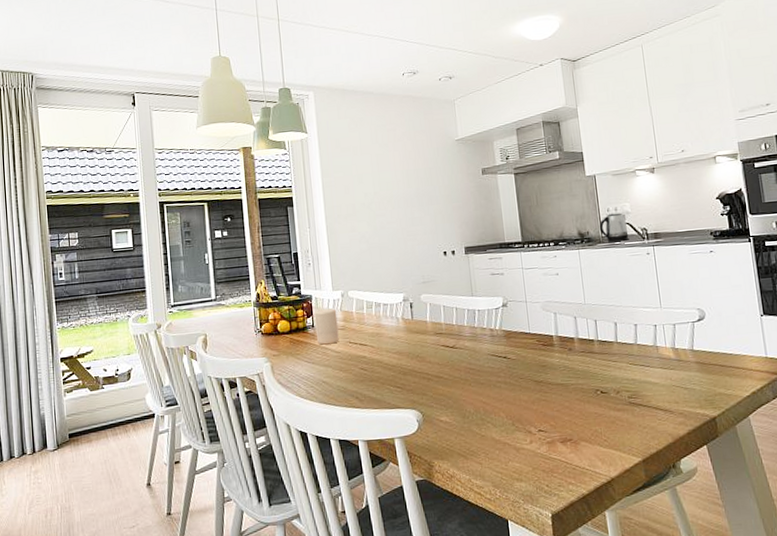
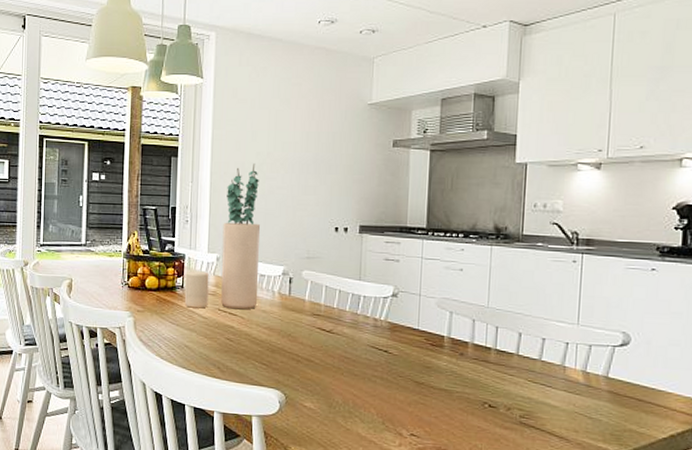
vase: none [342,204,385,340] -> present [220,164,261,310]
kettle: present [599,213,629,243] -> none [520,210,556,244]

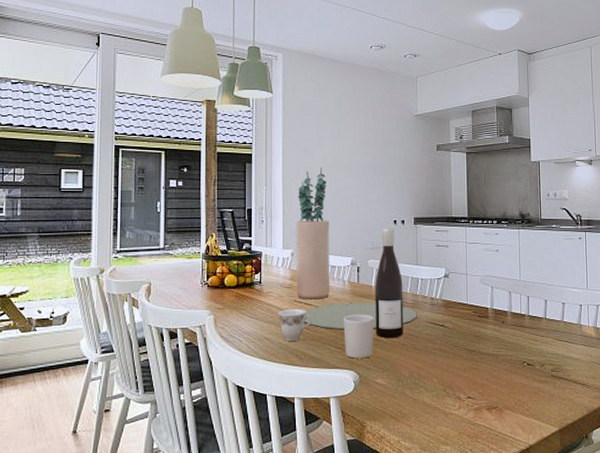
candle: present [184,271,209,309] -> none [262,266,285,302]
teacup: none [200,317,237,353] -> present [278,308,313,342]
placemat: none [226,315,357,348] -> present [303,302,417,330]
mug: none [270,329,306,378] -> present [343,314,374,359]
bottle: none [306,236,342,360] -> present [375,228,404,339]

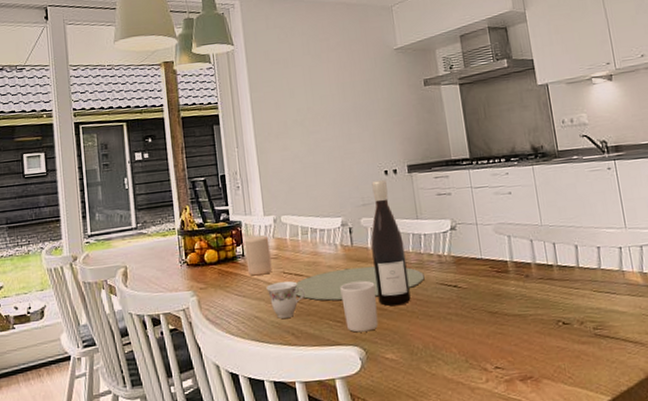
candle: none [262,266,285,302] -> present [244,235,272,276]
vase: present [296,167,330,300] -> none [273,120,322,270]

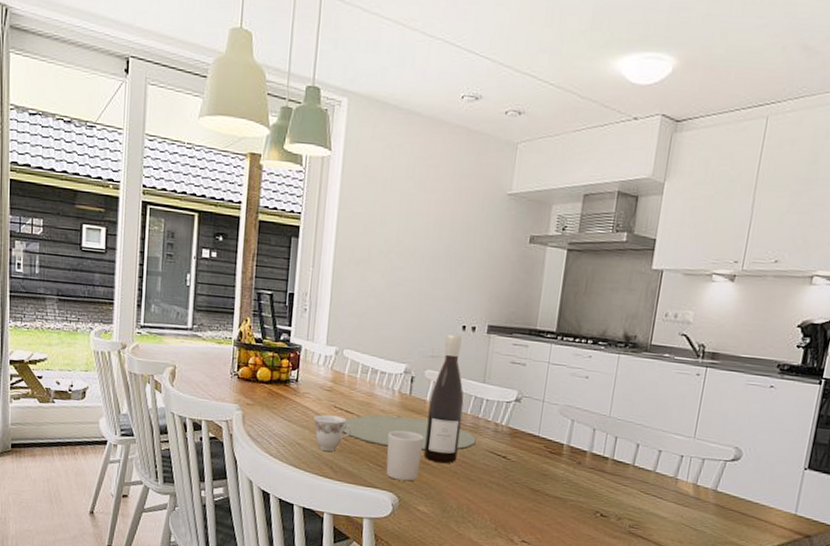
candle: present [244,235,272,276] -> none [298,363,327,405]

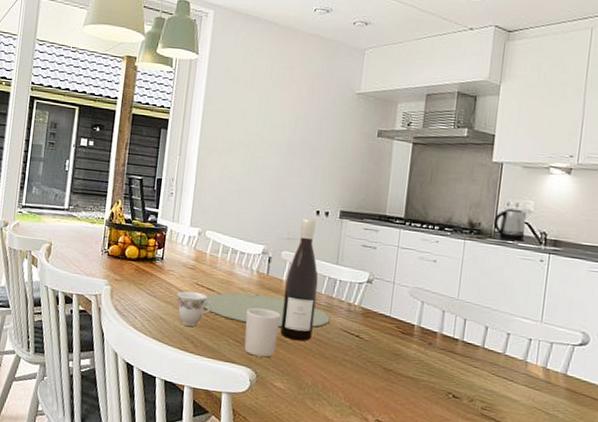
kettle: none [650,319,686,356] -> present [493,208,528,242]

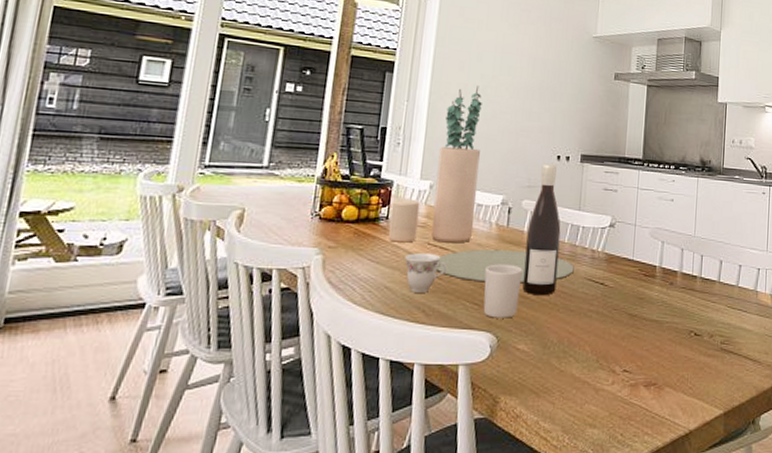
candle: none [162,243,190,282] -> present [387,199,420,243]
vase: none [199,142,246,286] -> present [431,86,482,243]
kettle: present [493,208,528,242] -> none [722,145,750,177]

